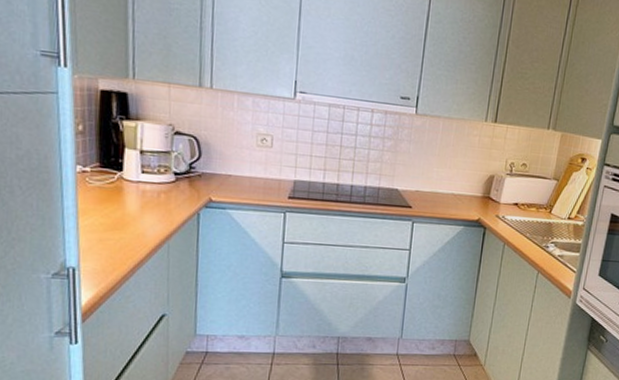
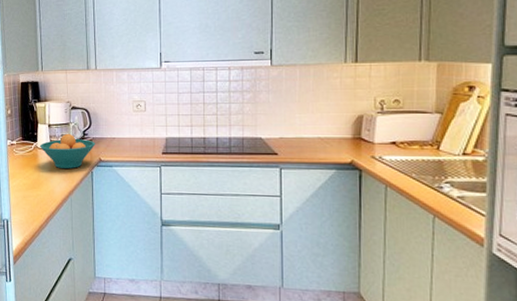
fruit bowl: none [127,164,206,209] -> present [40,133,96,169]

